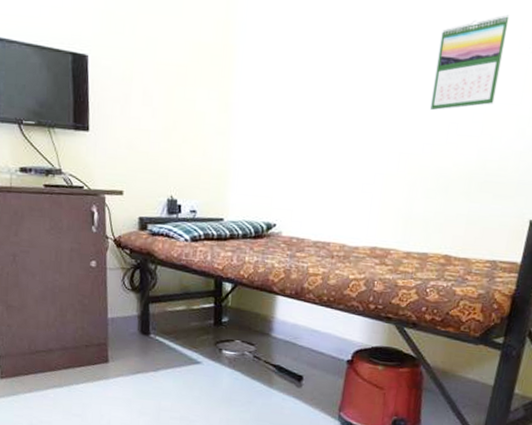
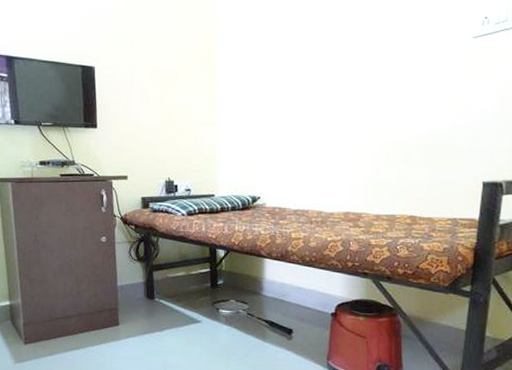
calendar: present [430,14,510,111] -> none [386,13,447,95]

